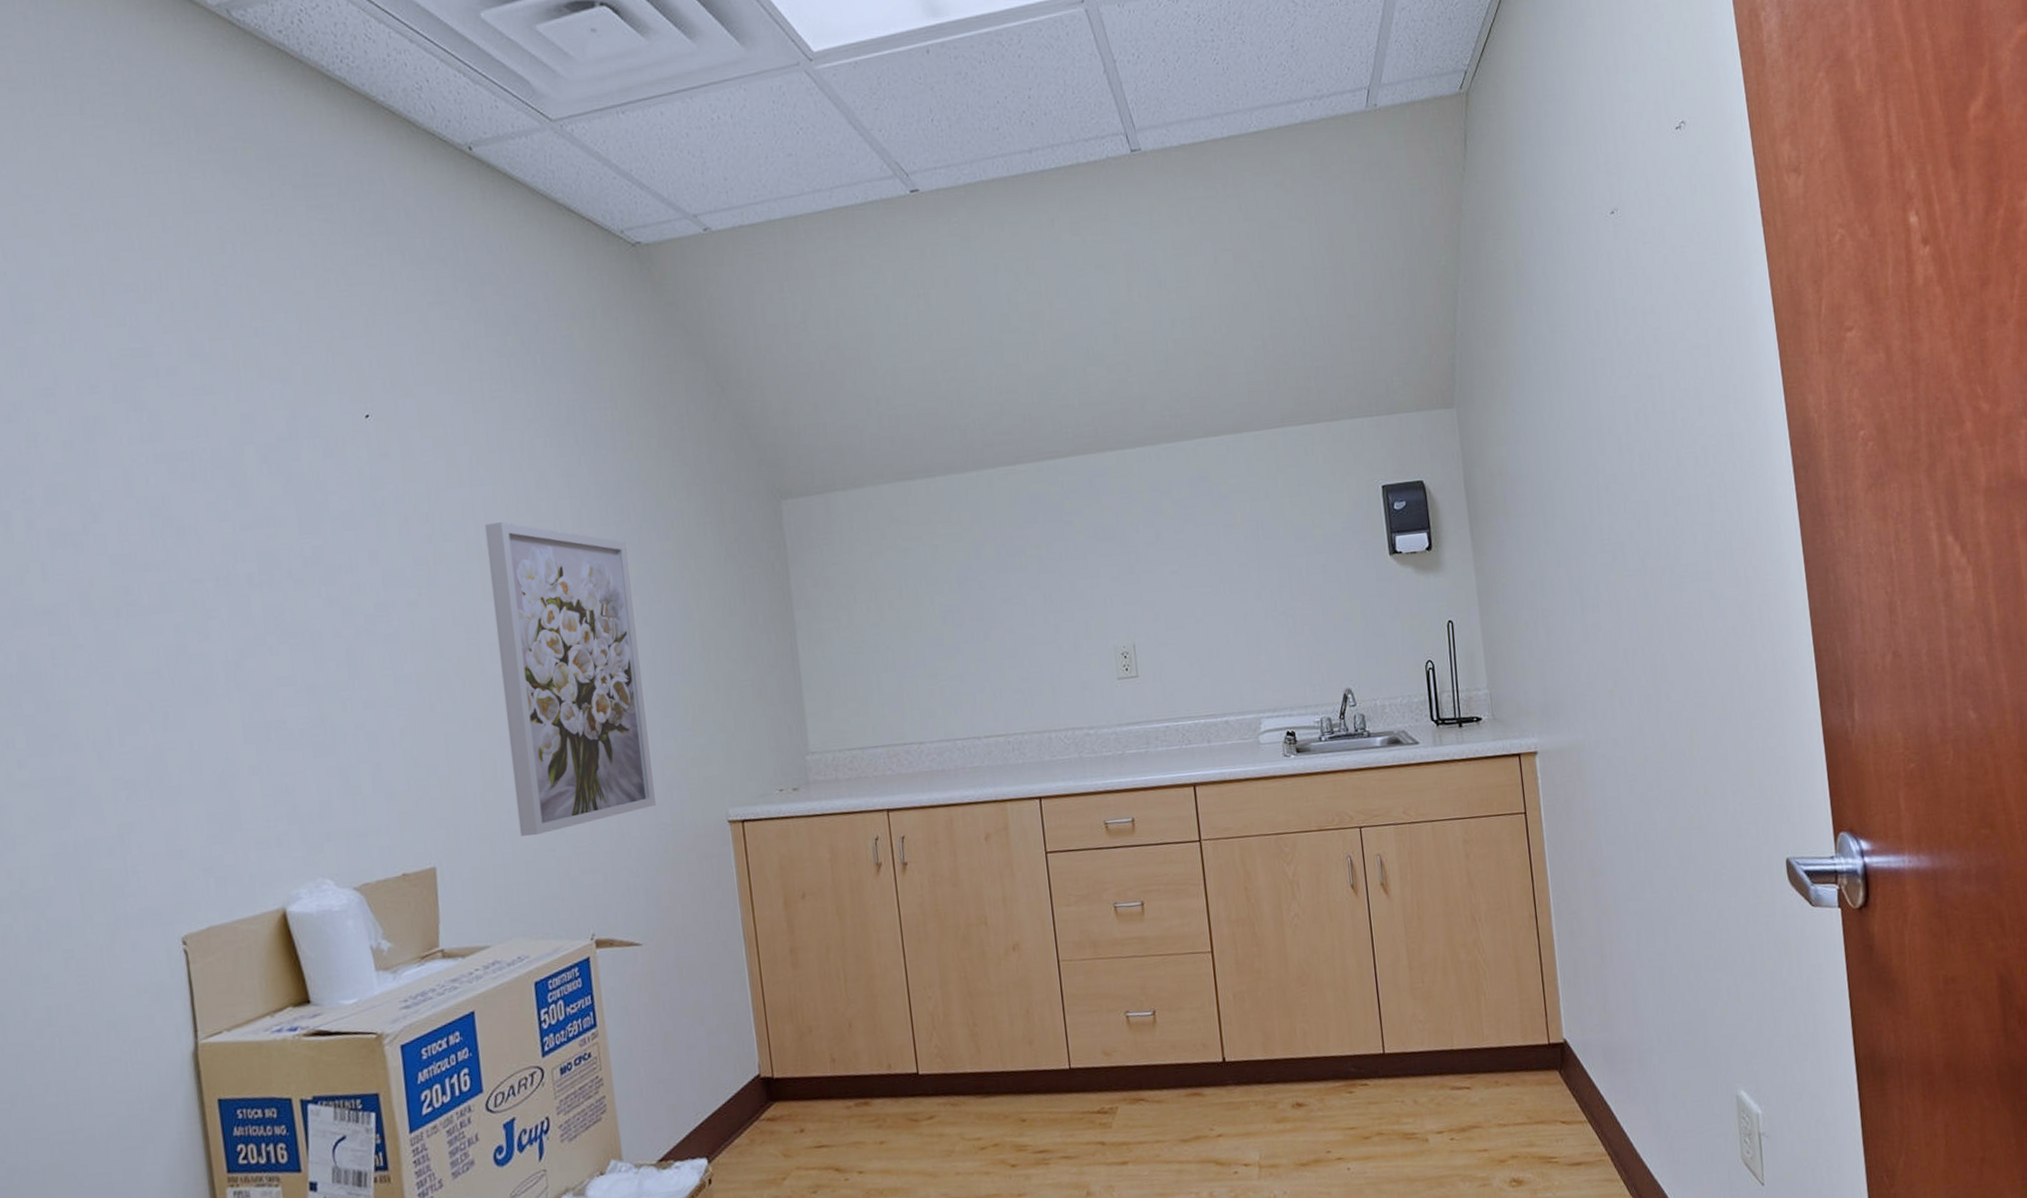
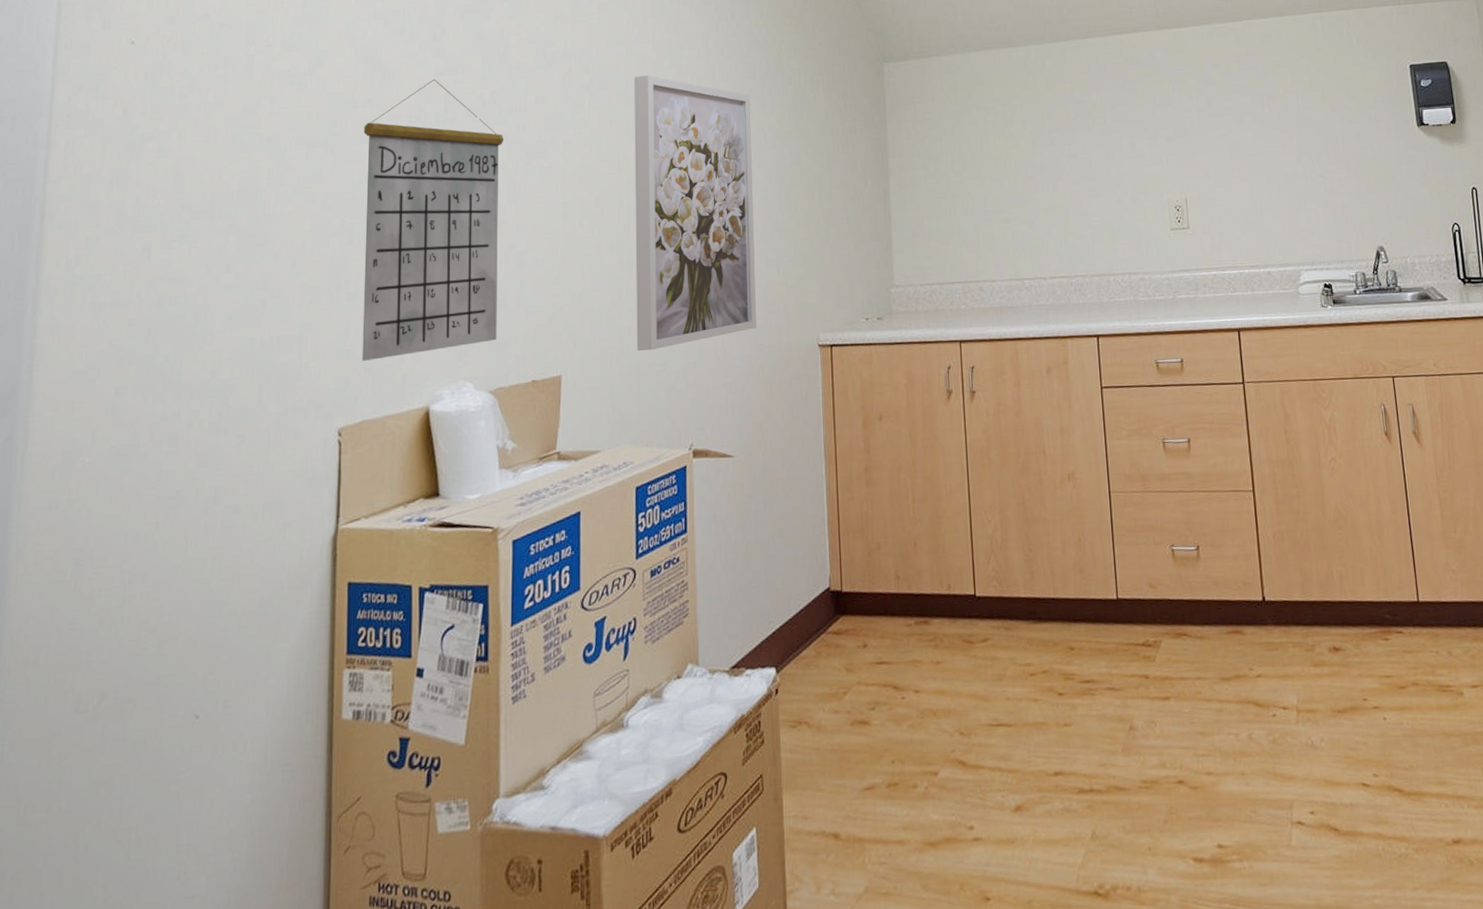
calendar: none [161,534,356,863] -> present [362,79,504,362]

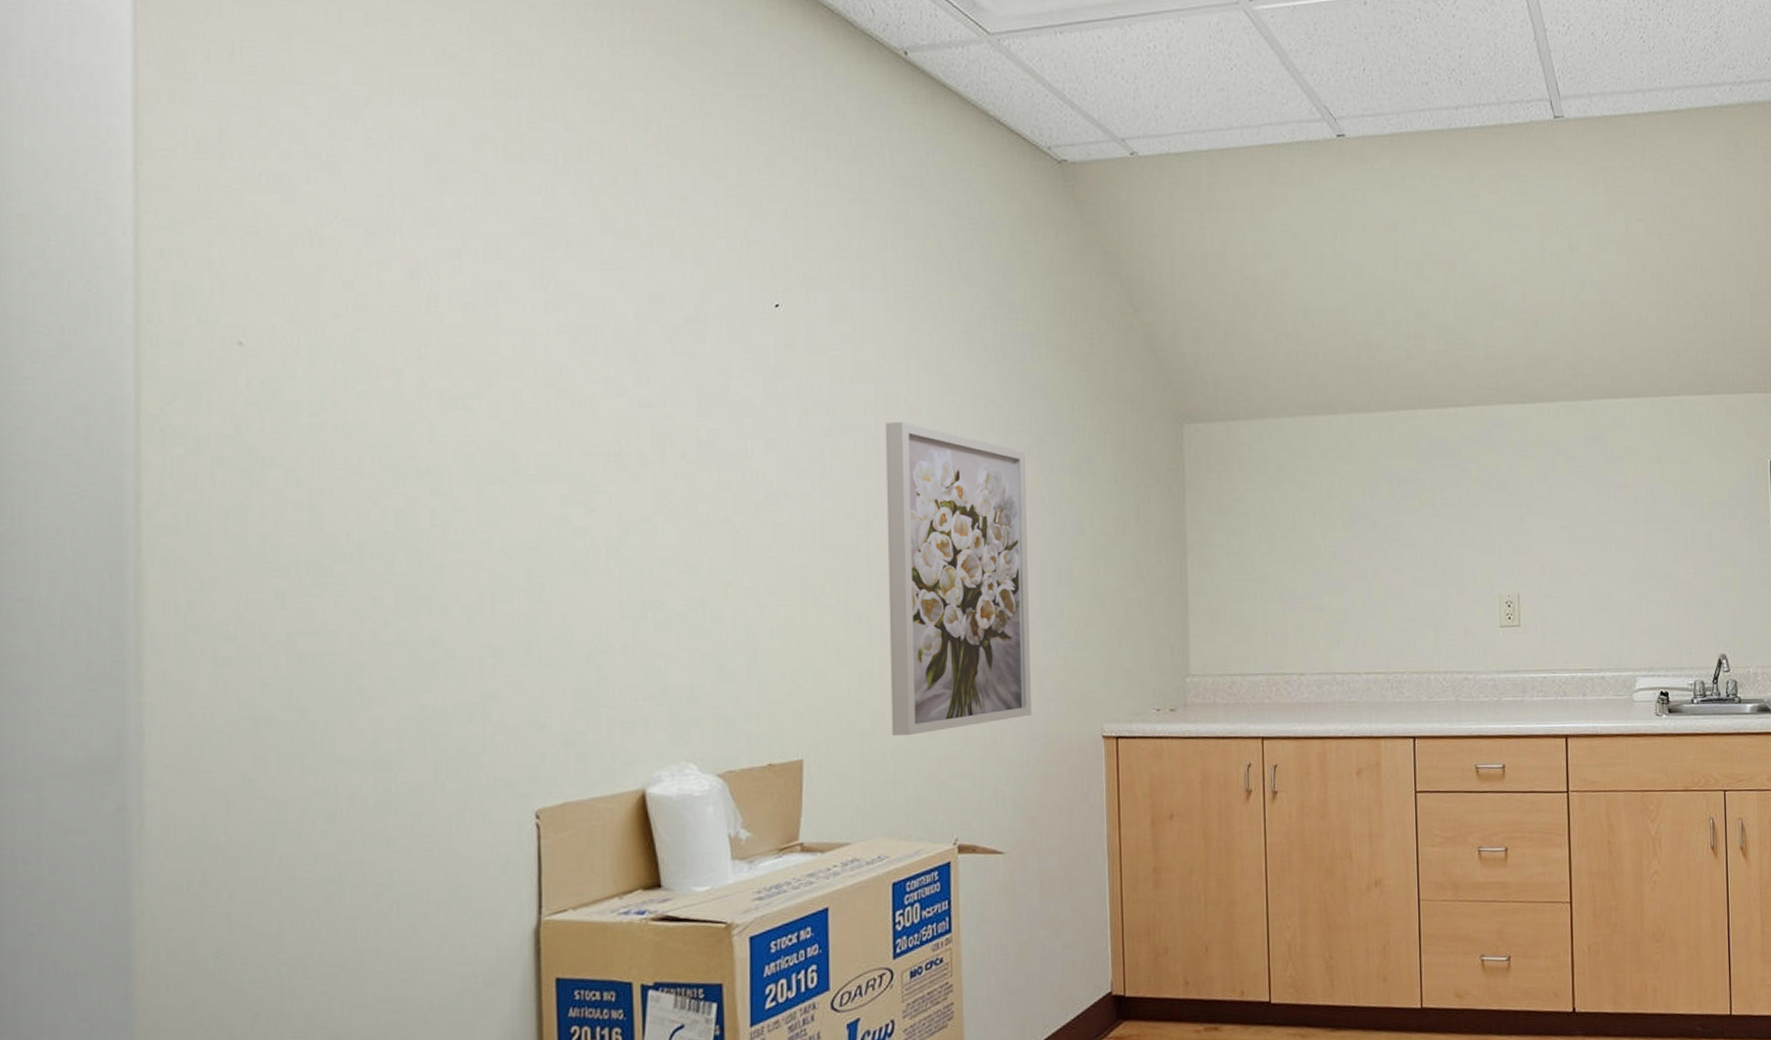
calendar: present [362,79,504,362] -> none [550,411,727,737]

